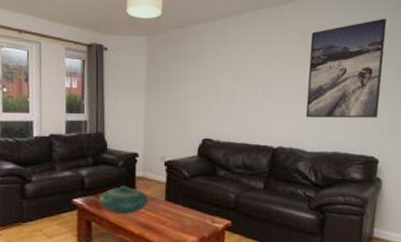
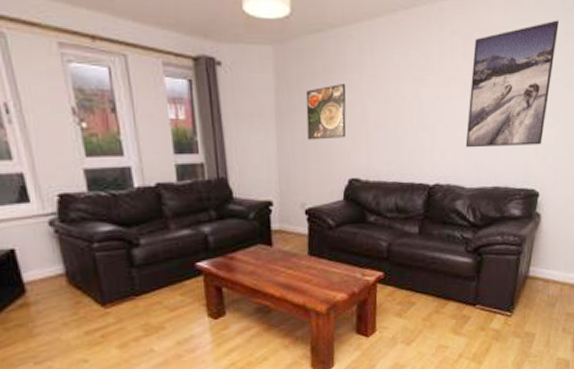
decorative bowl: present [98,185,149,214] -> none [228,241,289,276]
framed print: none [170,64,203,107] -> present [305,83,346,140]

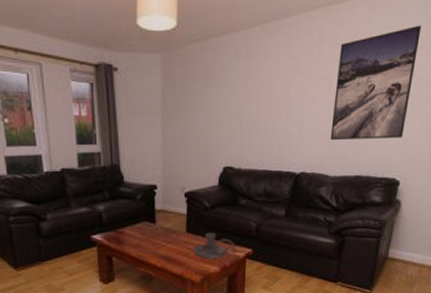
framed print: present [305,83,346,140] -> none [188,84,223,133]
candle holder: none [317,255,364,285] -> present [194,233,235,259]

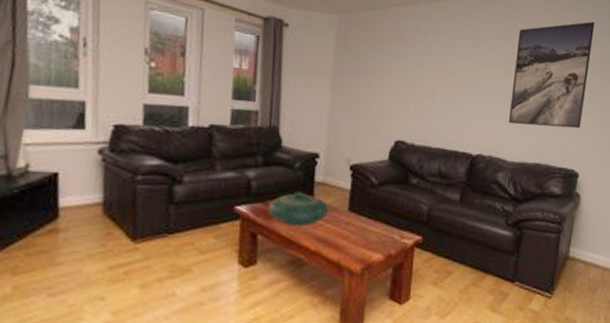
decorative bowl: none [118,219,170,248] -> present [267,191,329,227]
candle holder: present [194,233,235,259] -> none [355,213,403,245]

